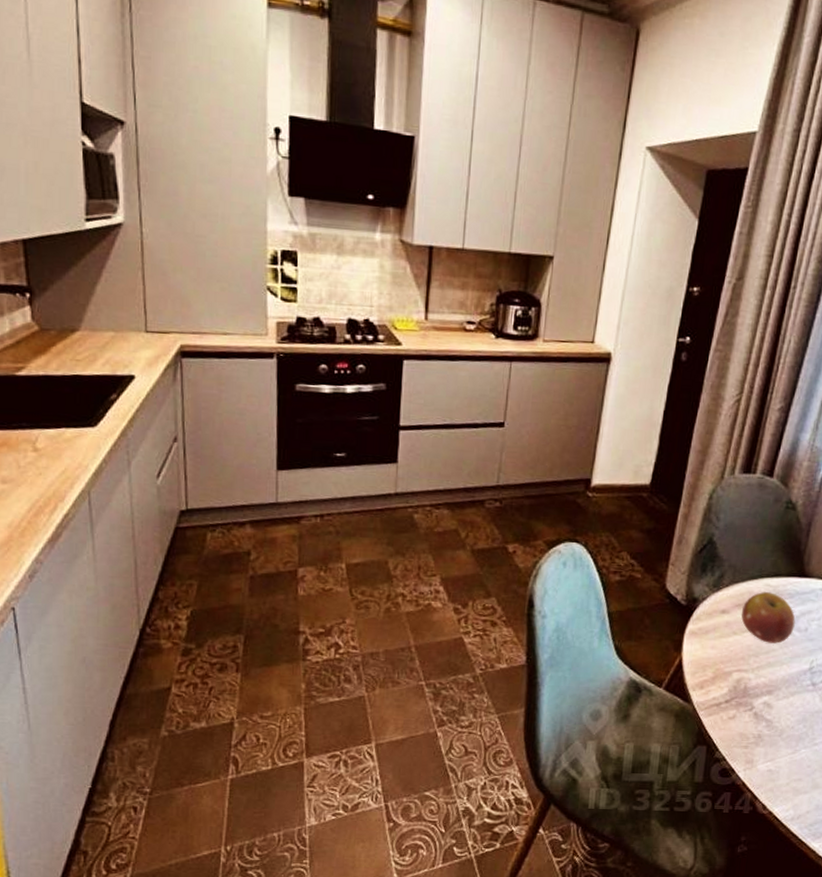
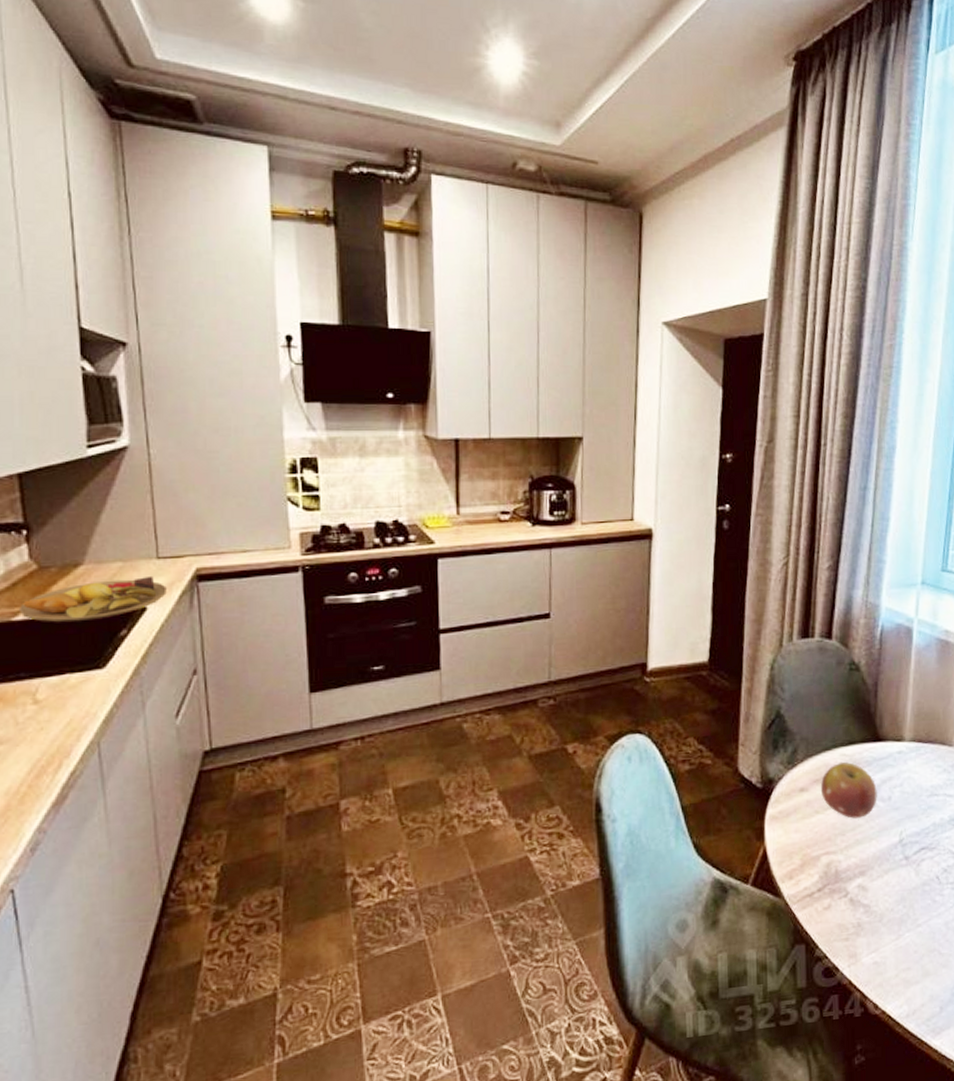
platter: none [21,347,153,383] -> present [18,575,167,623]

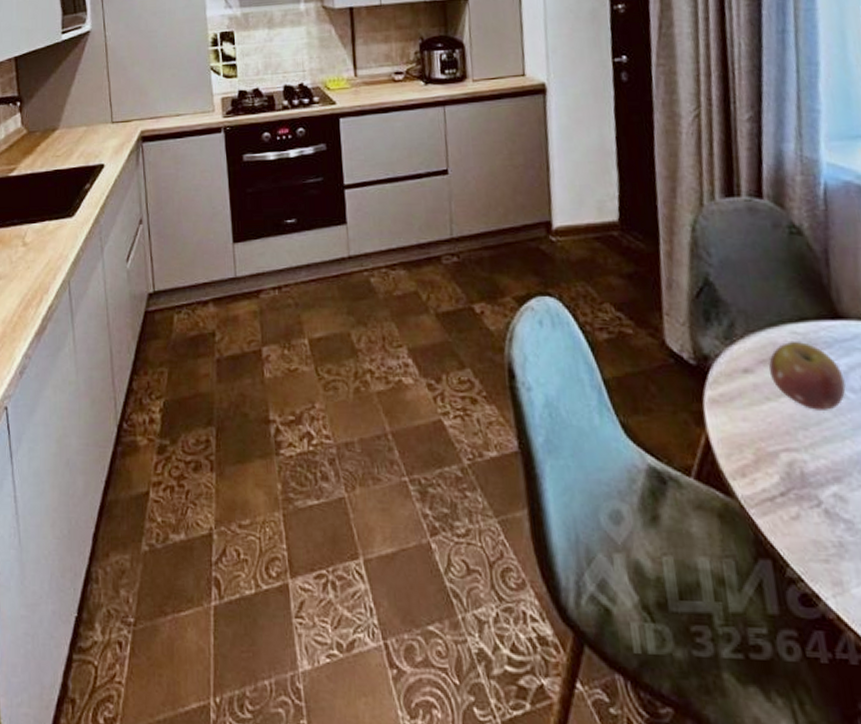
platter: present [18,575,167,623] -> none [13,137,119,178]

